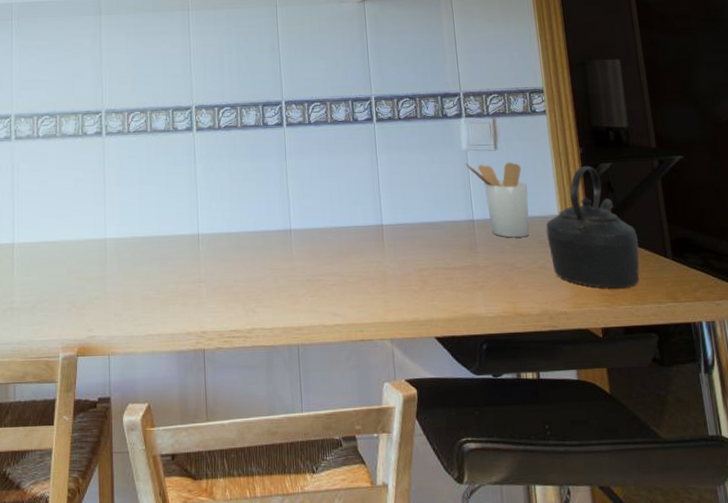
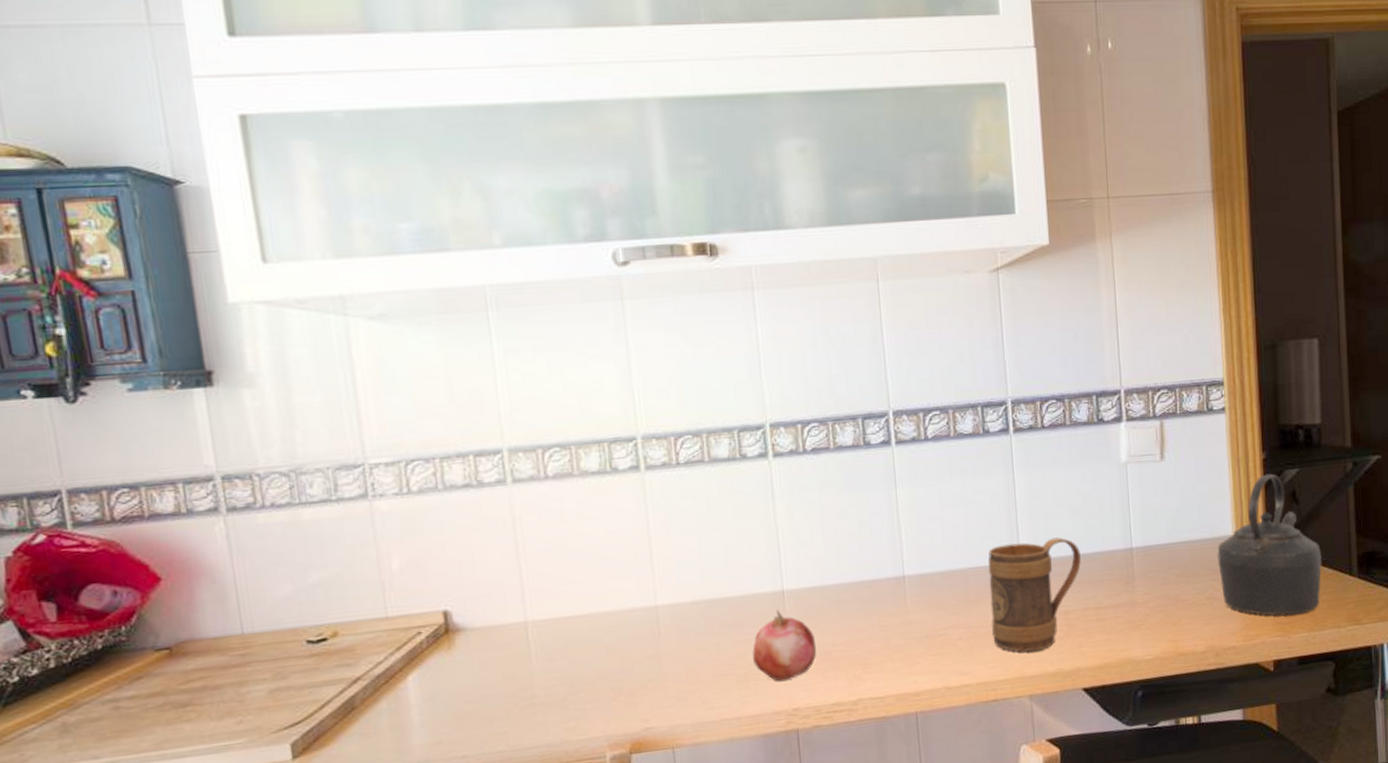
fruit: none [173,248,222,308] -> present [752,609,817,682]
mug: none [356,207,432,301] -> present [987,537,1081,652]
utensil holder: present [465,162,530,238] -> none [1124,474,1198,567]

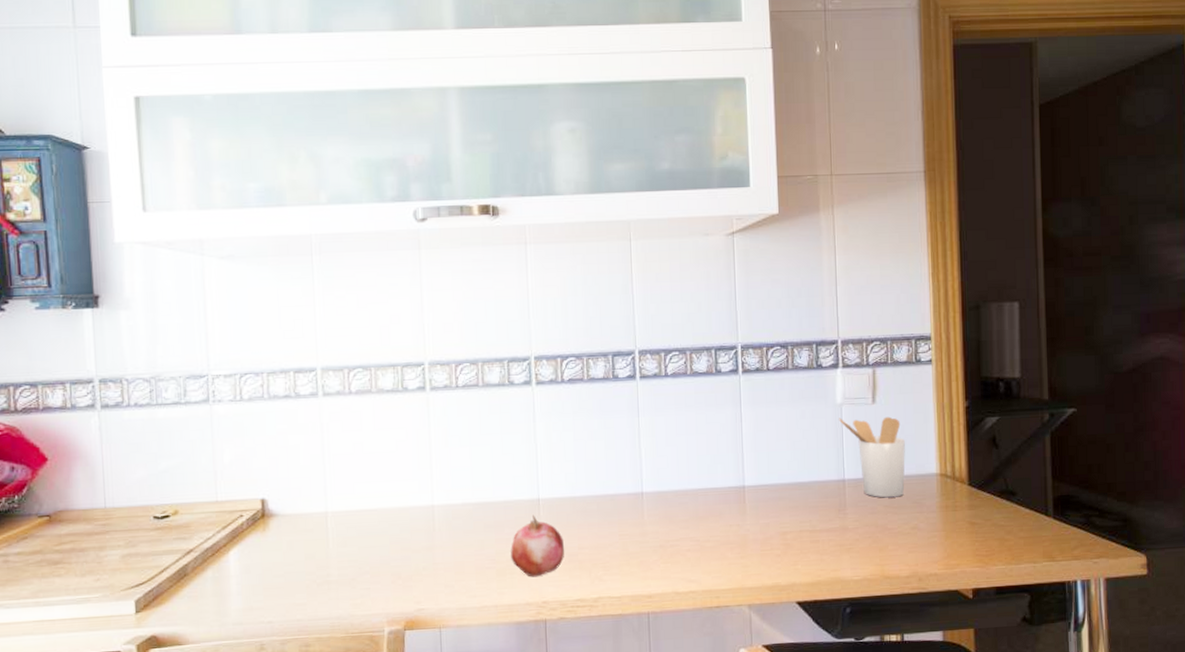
mug: present [987,537,1081,652] -> none [715,466,798,566]
utensil holder: none [1124,474,1198,567] -> present [839,416,905,498]
kettle: present [1217,473,1323,616] -> none [922,420,1020,549]

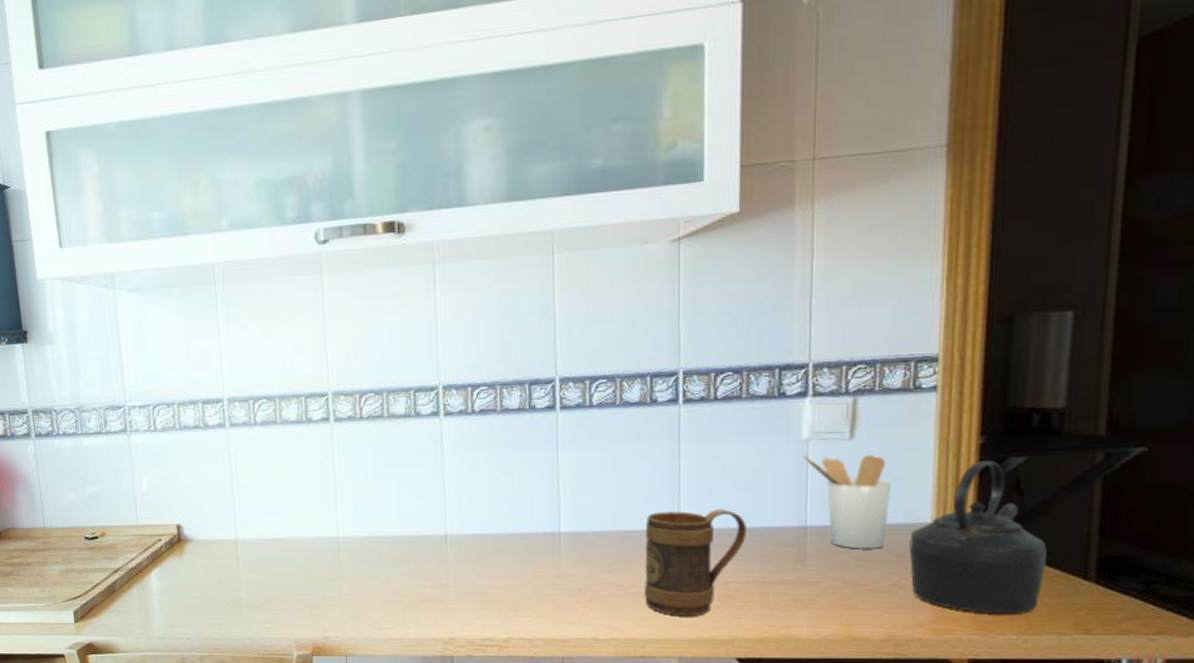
fruit: present [511,514,565,577] -> none [417,550,474,614]
mug: none [715,466,798,566] -> present [645,509,746,617]
kettle: none [922,420,1020,549] -> present [909,460,1047,615]

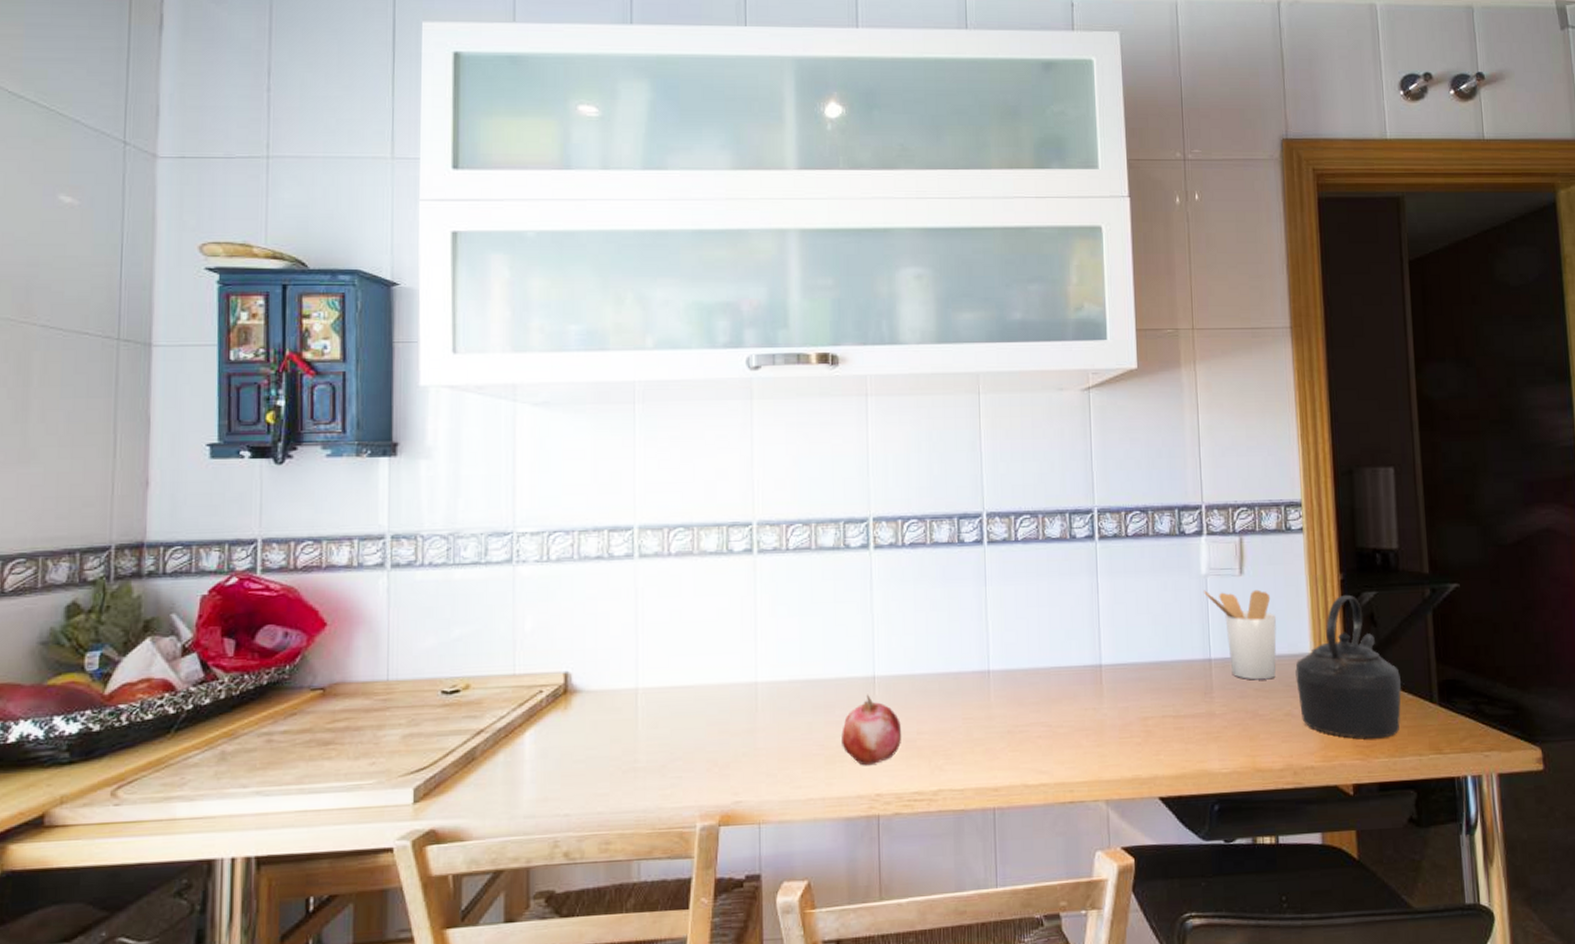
fruit: none [417,550,474,614] -> present [842,694,902,766]
mug: present [645,509,746,617] -> none [1069,643,1160,756]

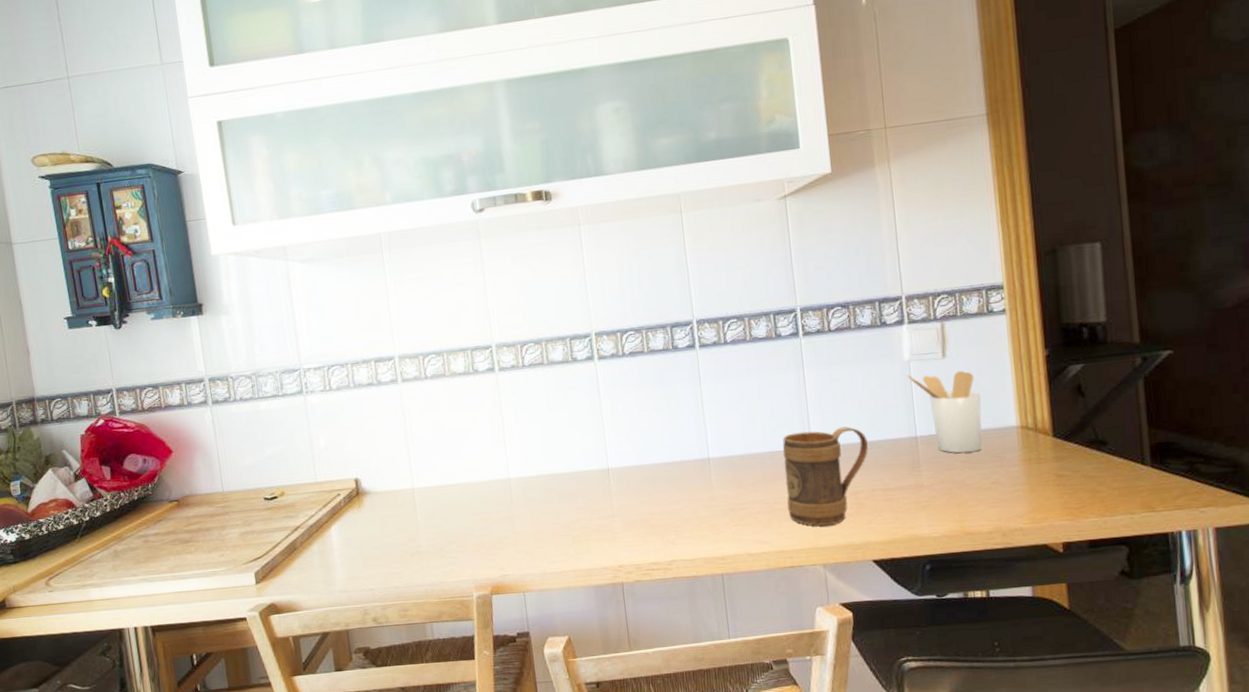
fruit: present [842,694,902,766] -> none [584,483,637,543]
mug: none [1069,643,1160,756] -> present [782,426,868,526]
kettle: present [1295,594,1402,739] -> none [1001,369,1112,502]

